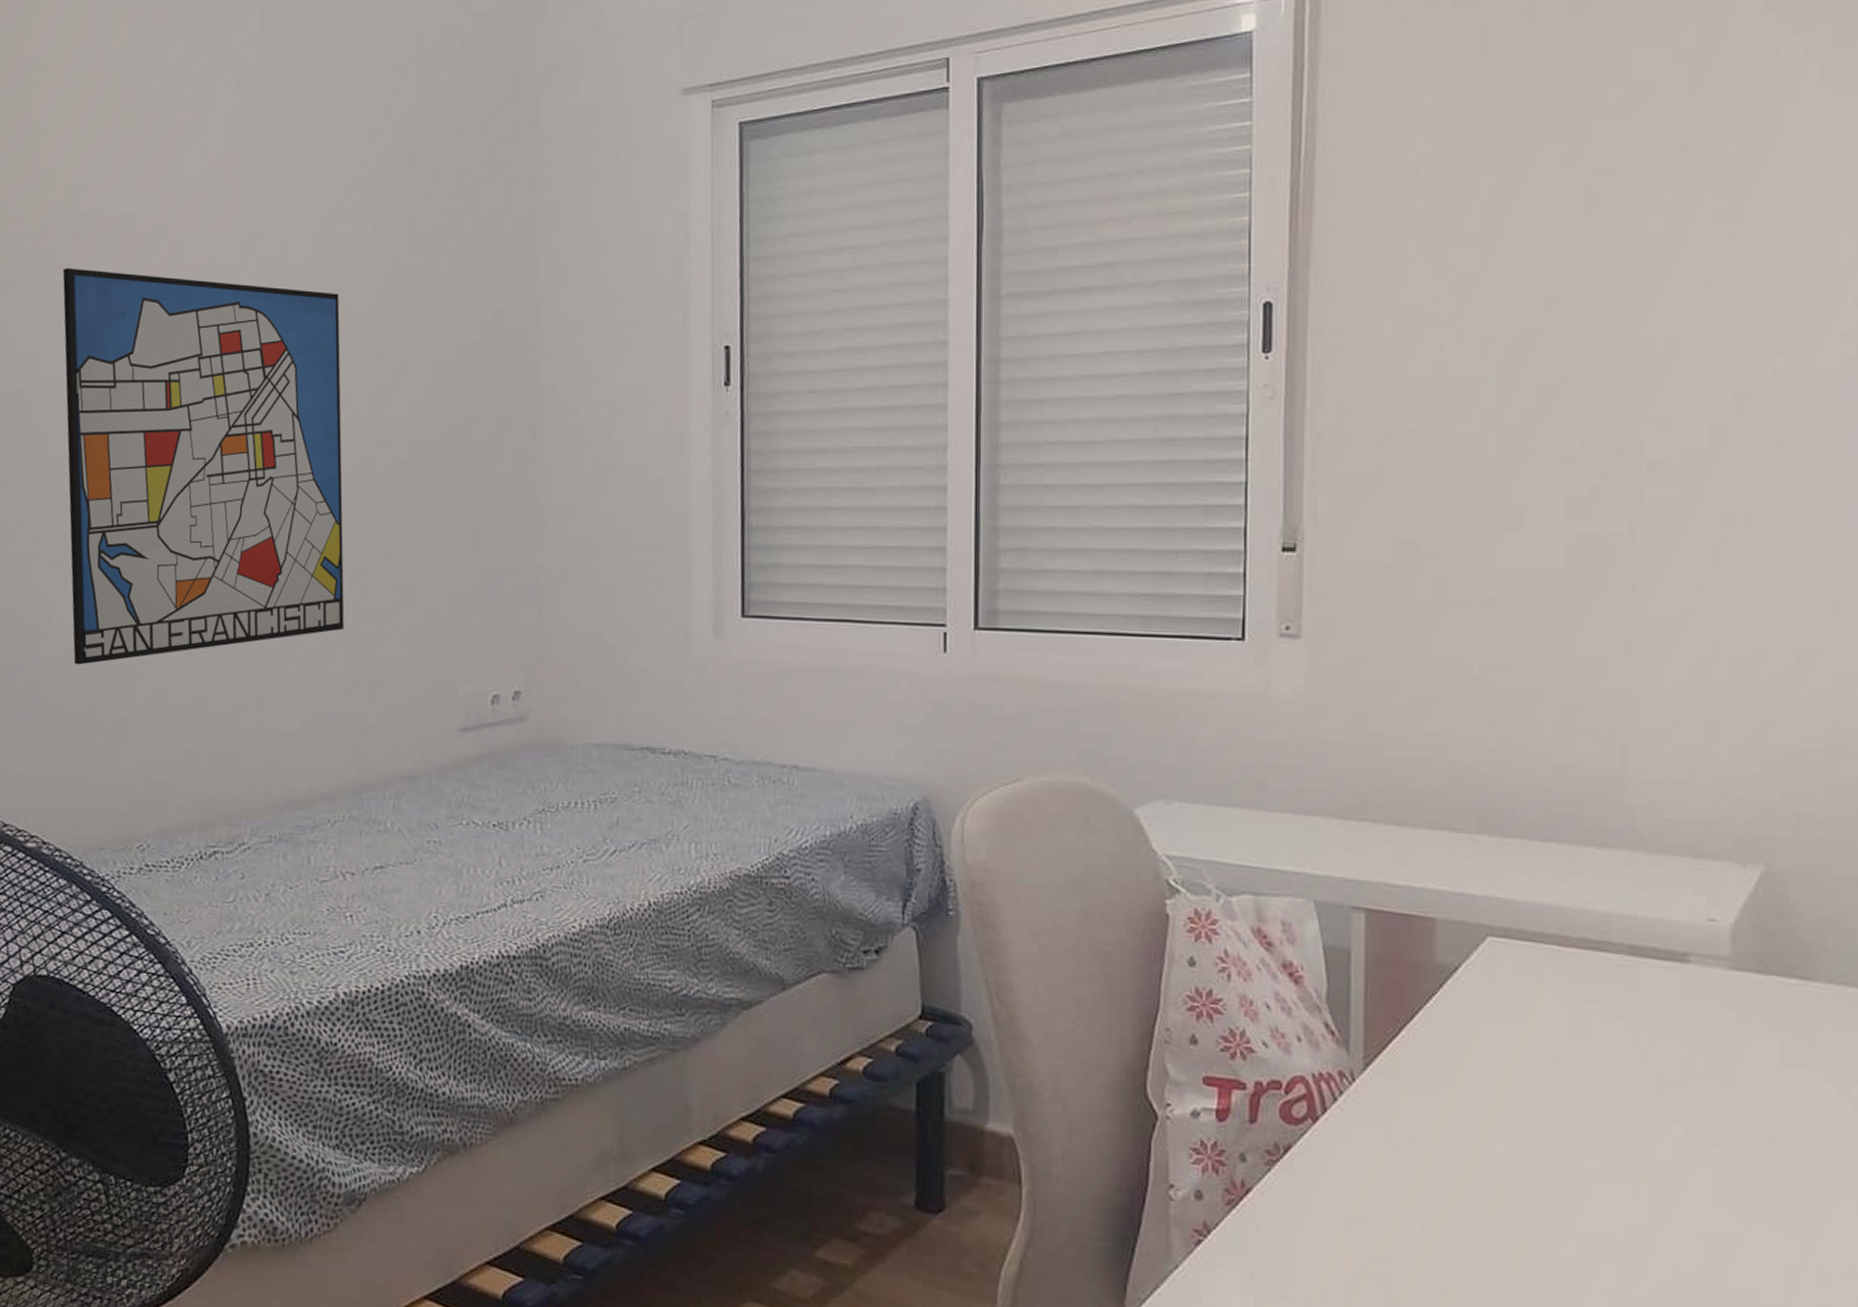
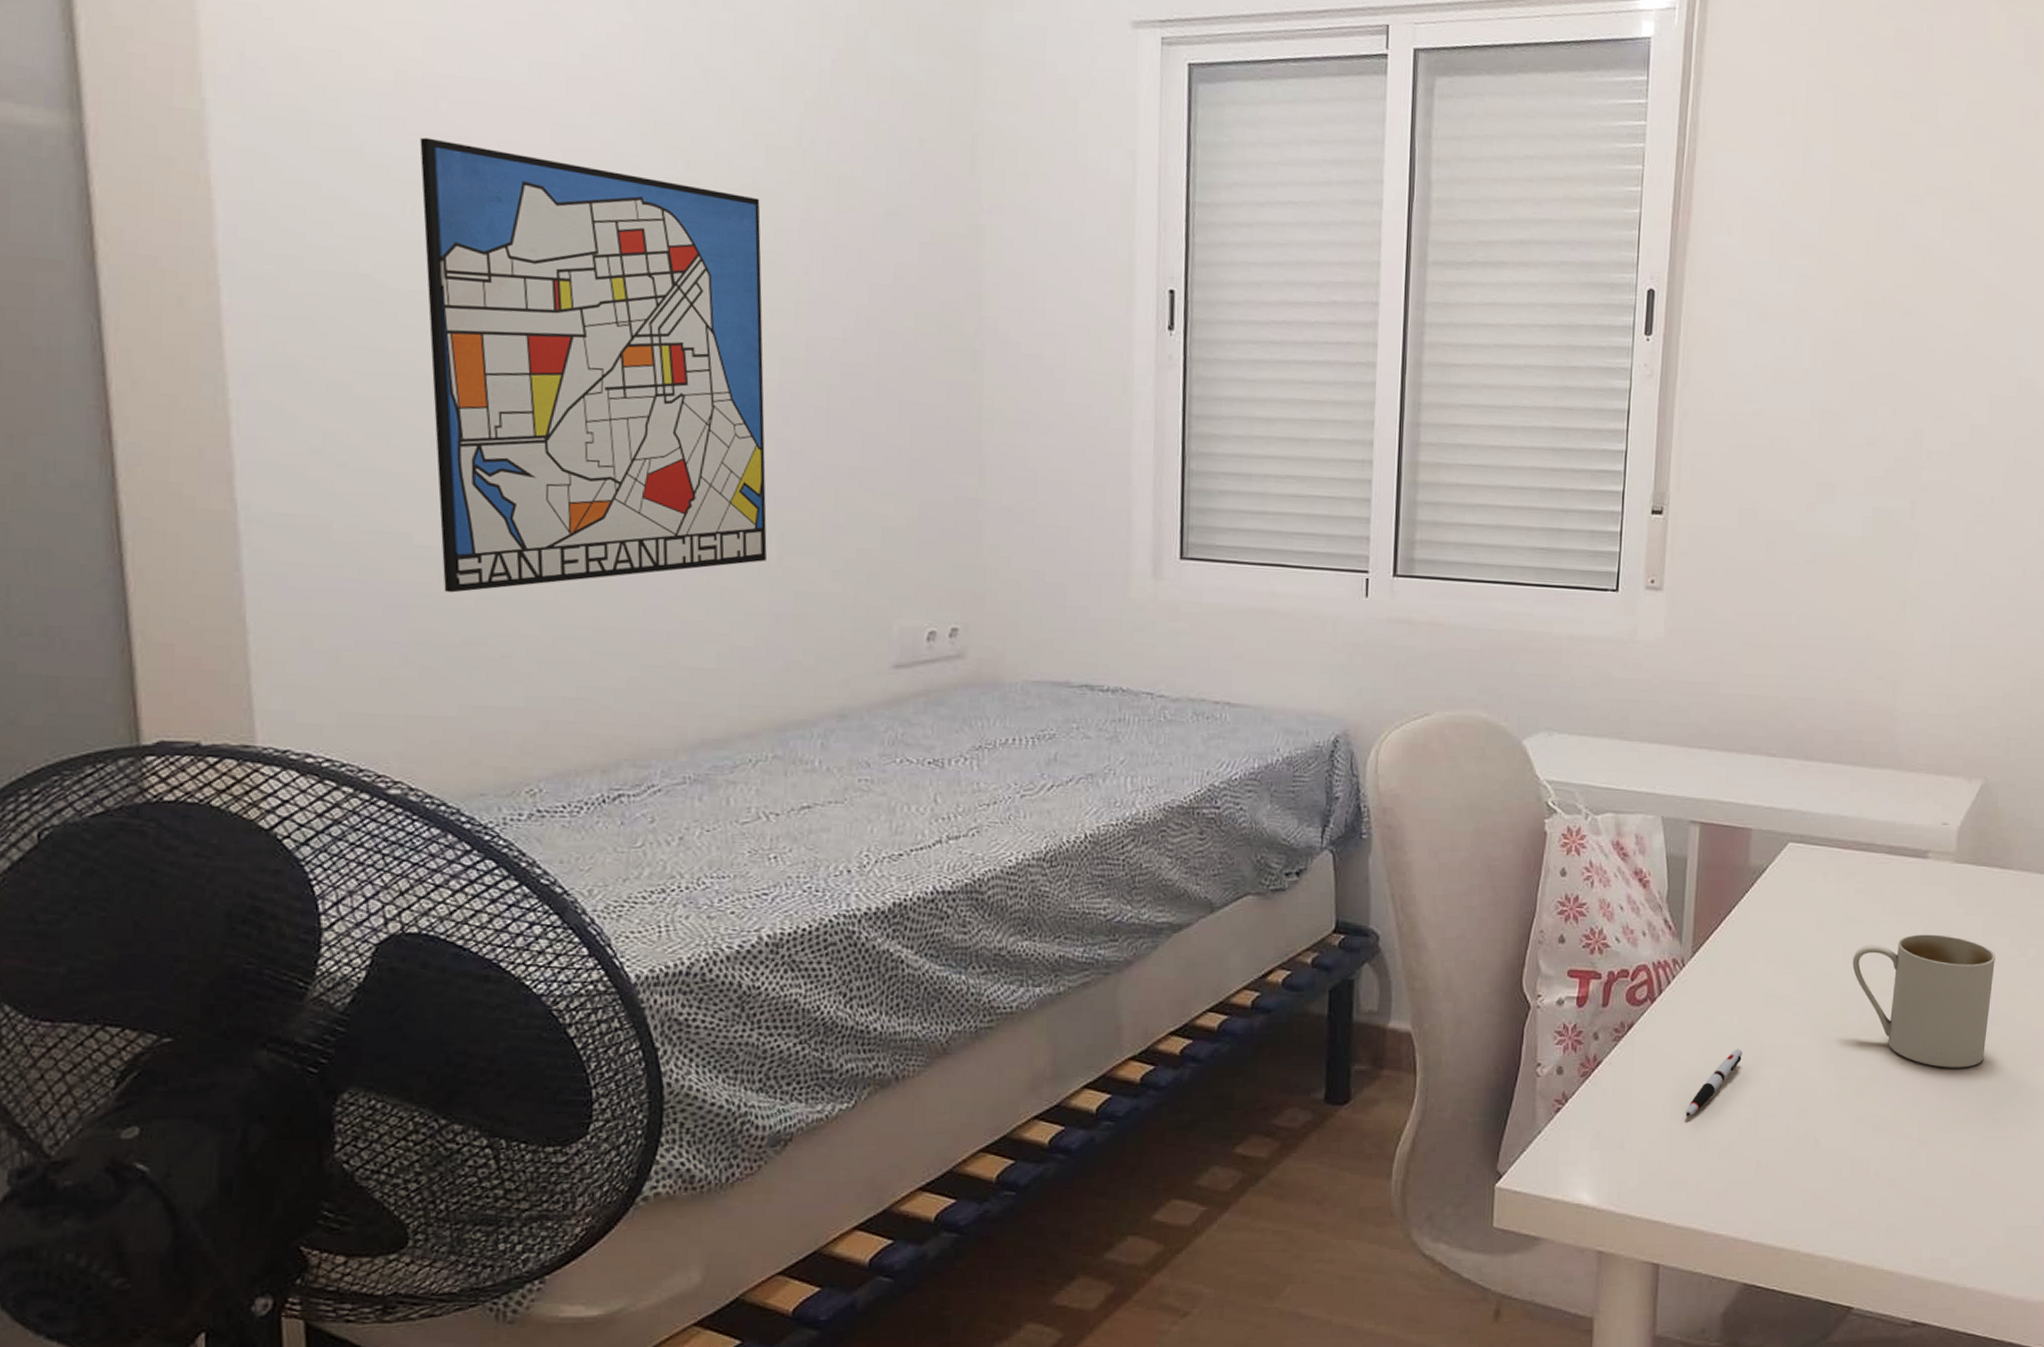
pen: none [1367,1186,1441,1267] -> present [1685,1049,1743,1117]
mug: none [1588,1058,1802,1237] -> present [1852,934,1995,1068]

